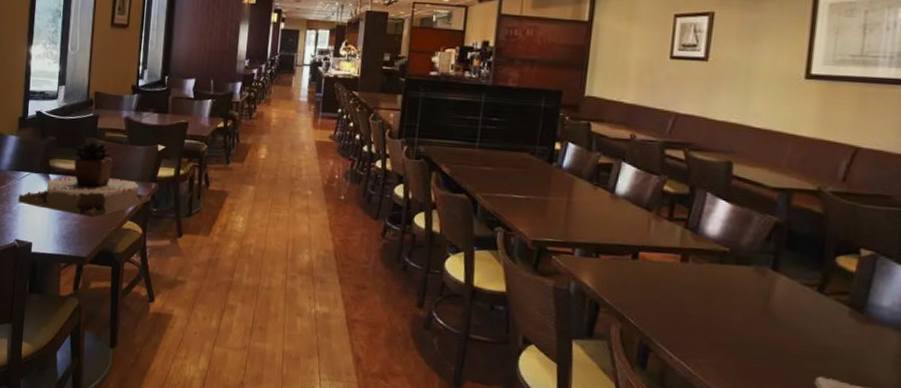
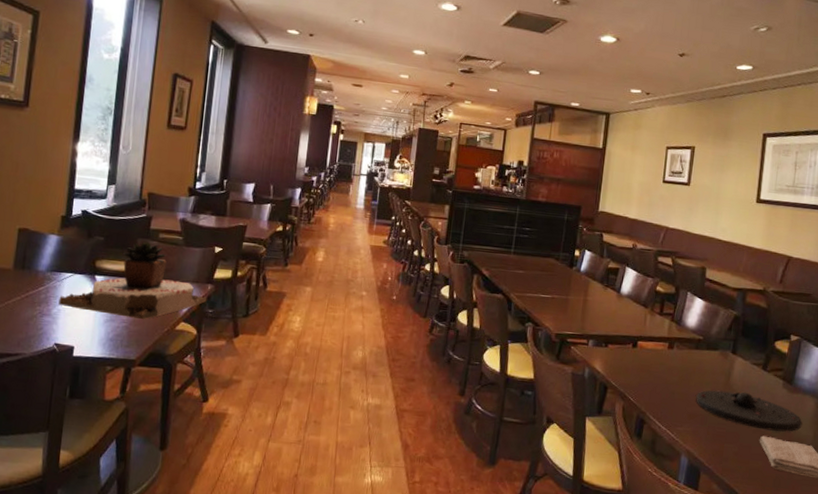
plate: none [721,315,880,374] -> present [696,390,802,432]

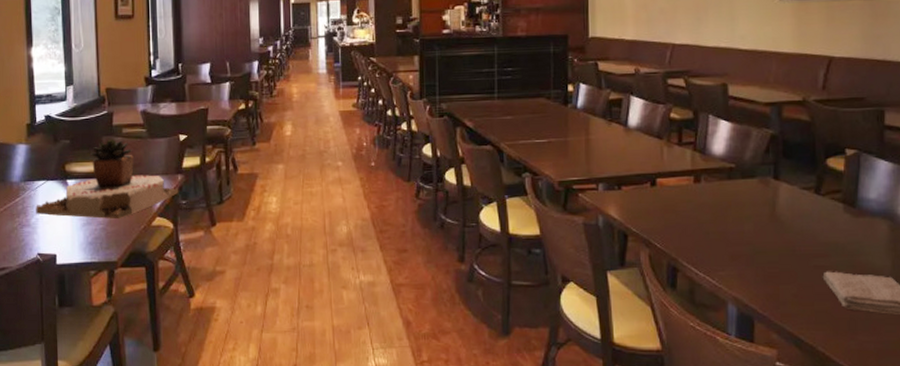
plate: present [696,390,802,432] -> none [736,222,875,264]

